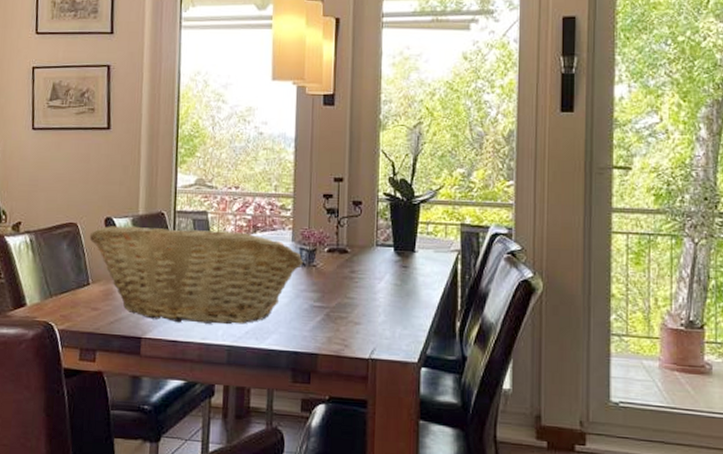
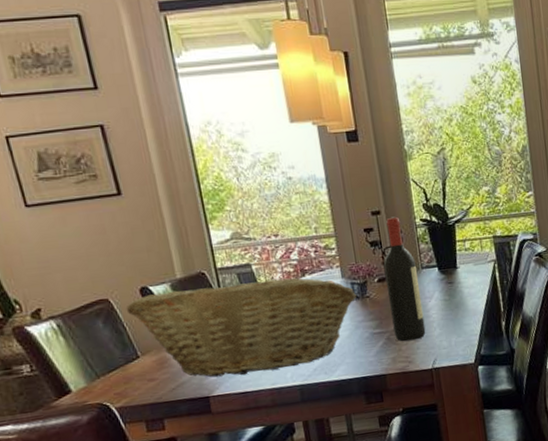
wine bottle: none [335,187,371,323] -> present [383,217,426,342]

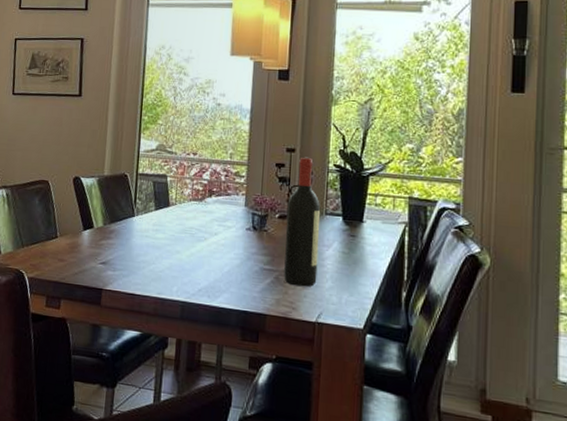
fruit basket: present [126,277,358,377] -> none [59,184,256,282]

